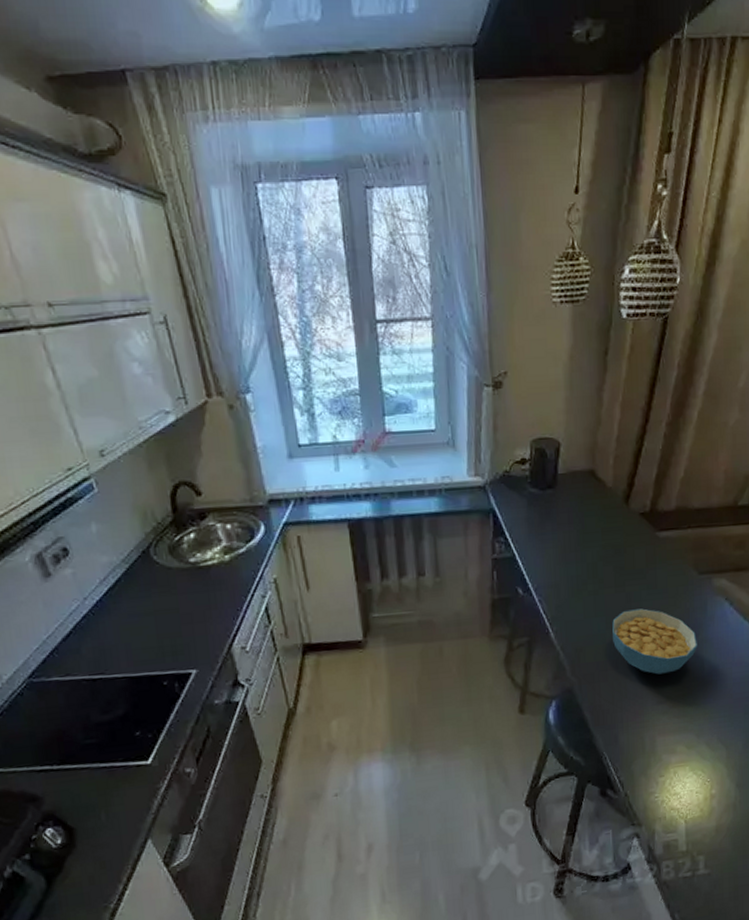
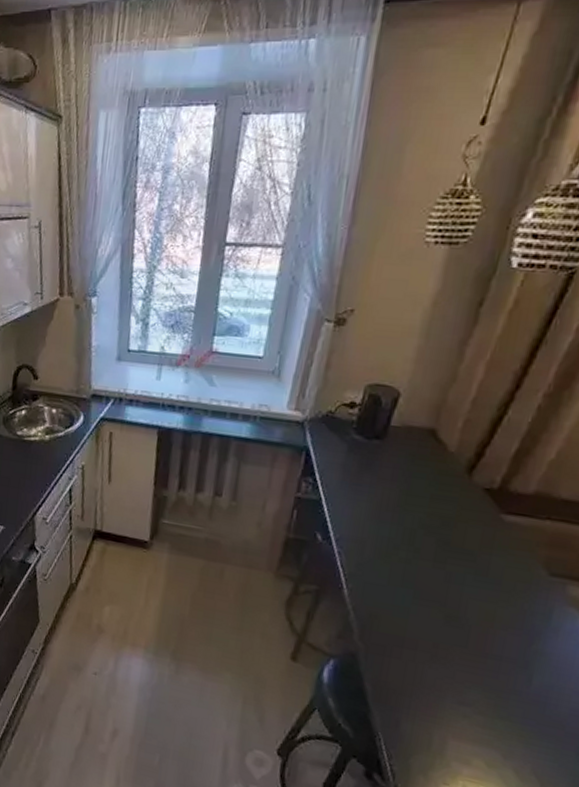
cereal bowl: present [612,608,697,675] -> none [417,590,530,676]

